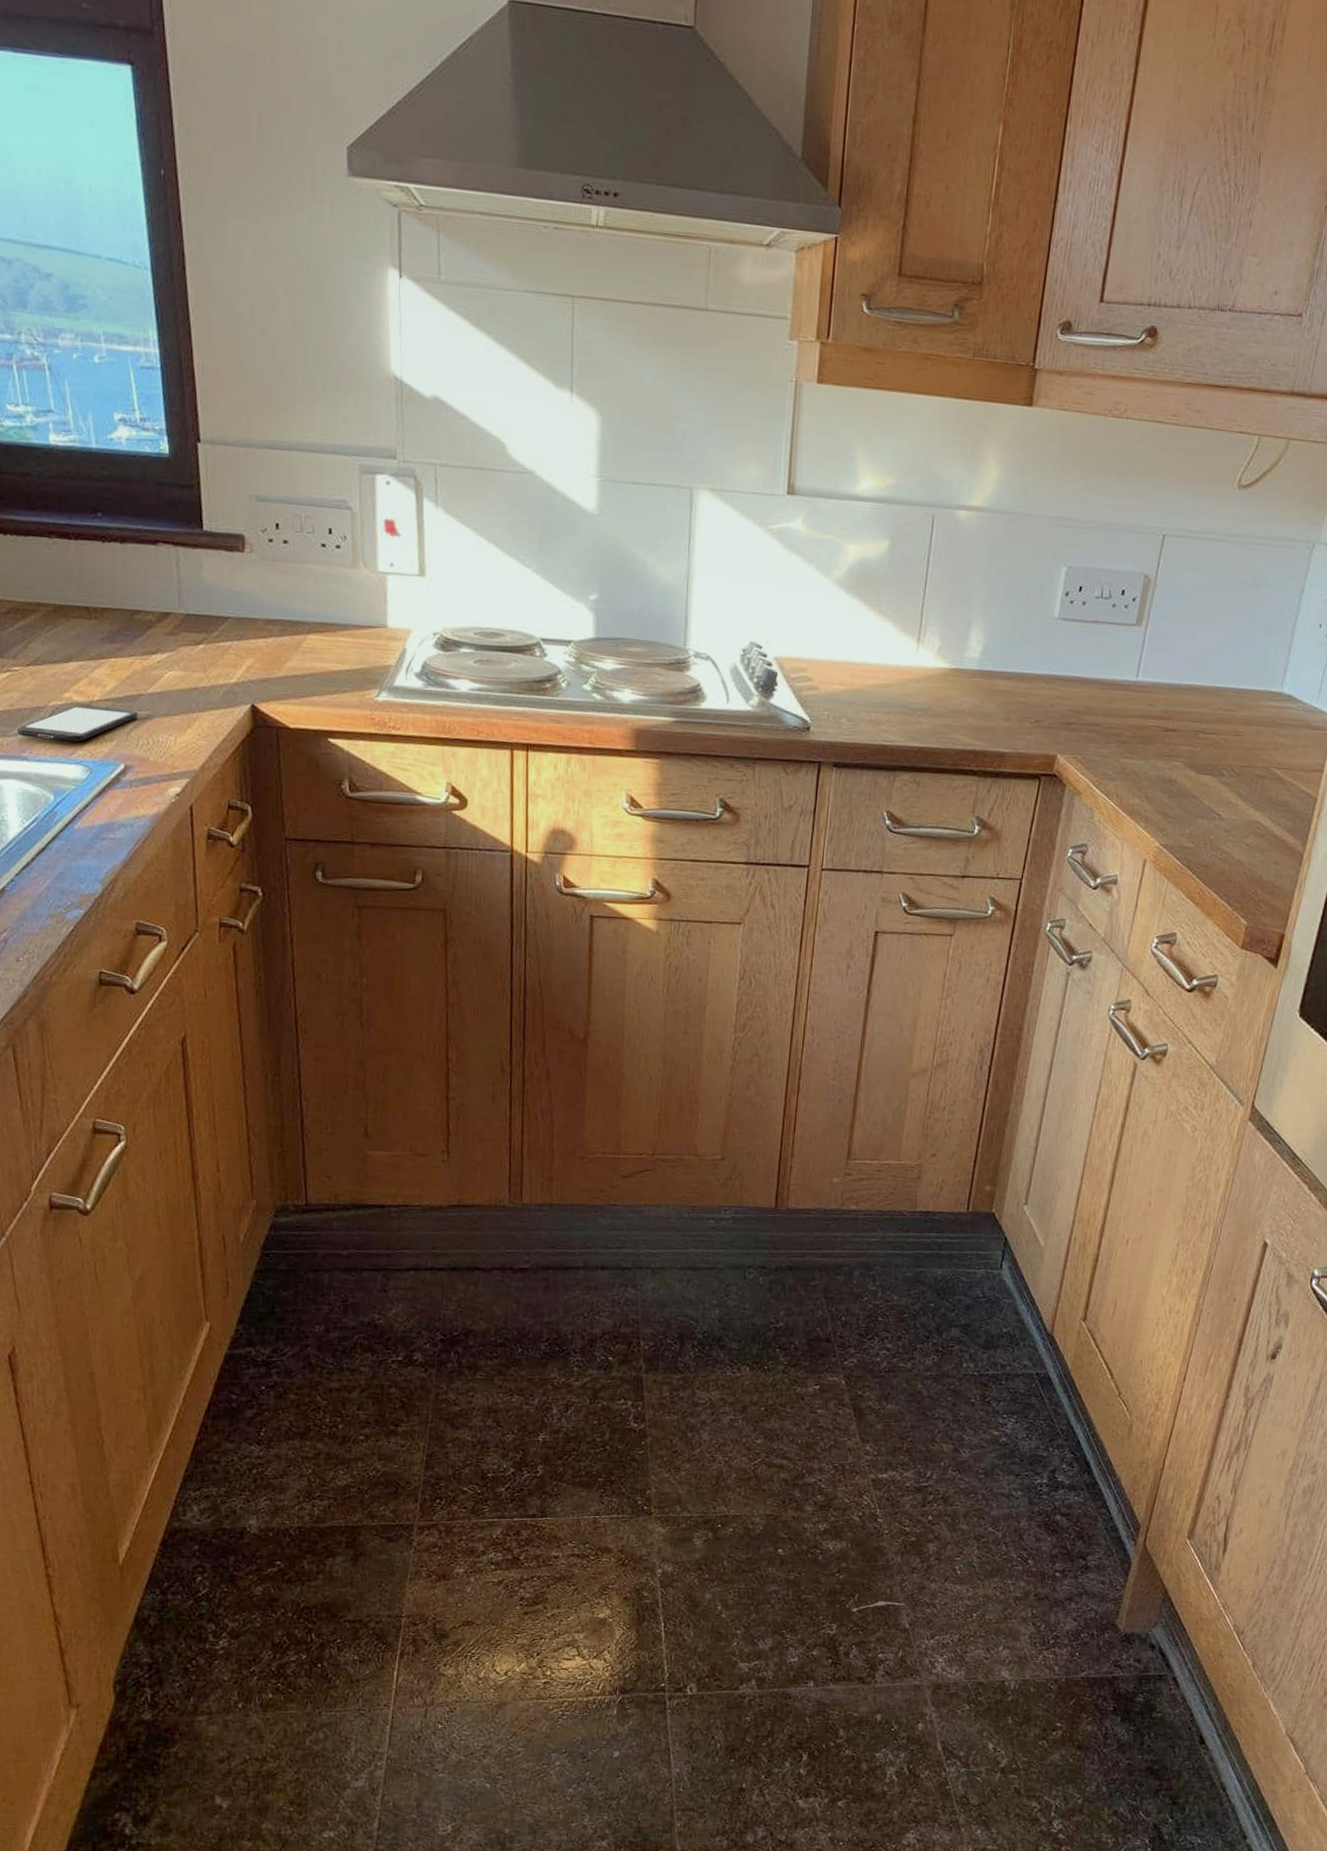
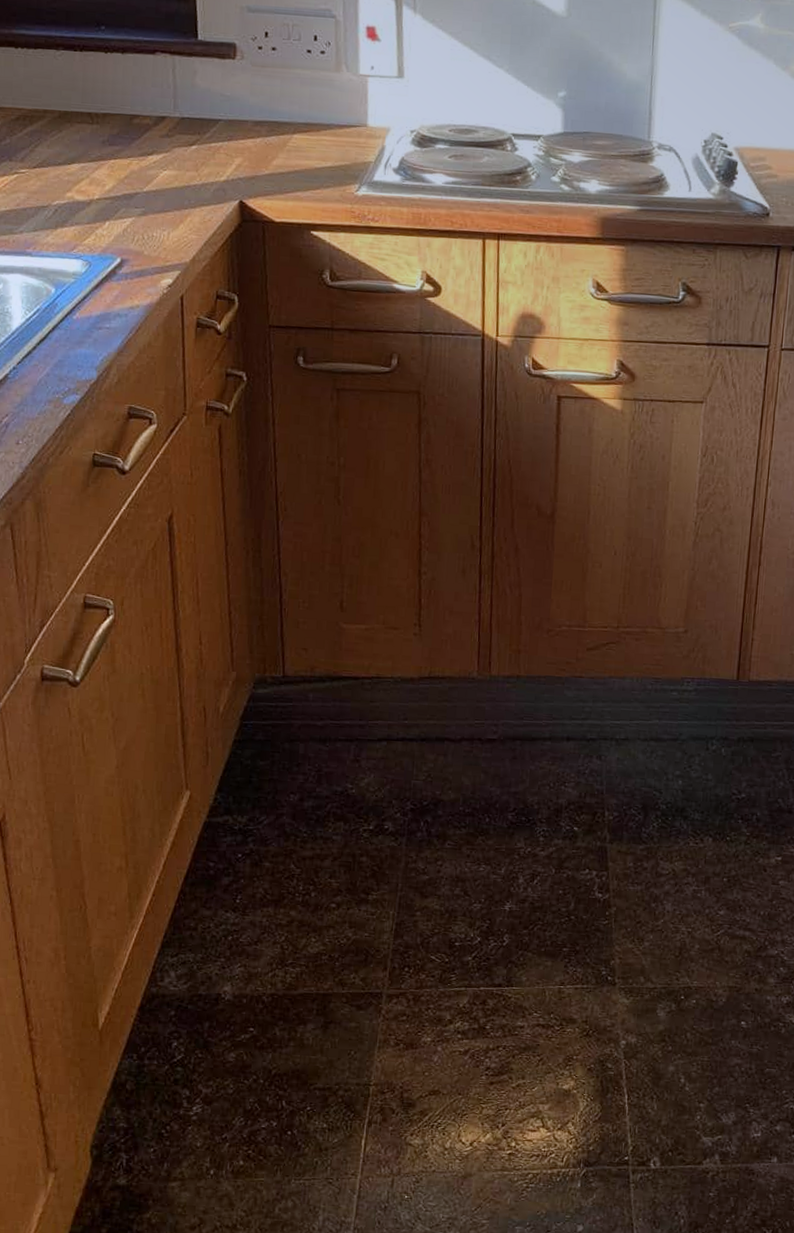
smartphone: present [16,704,138,742] -> none [22,203,135,238]

